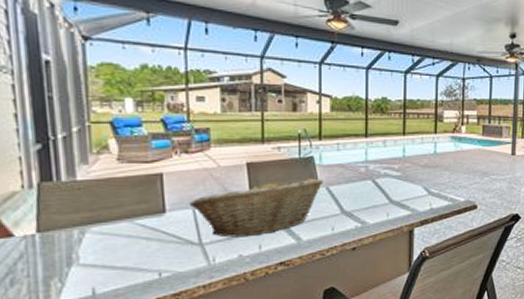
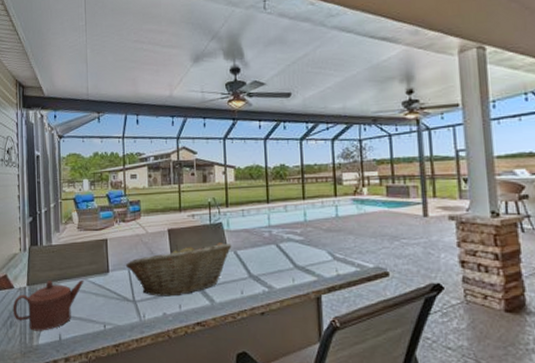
teapot: none [13,222,129,288] -> present [12,279,84,331]

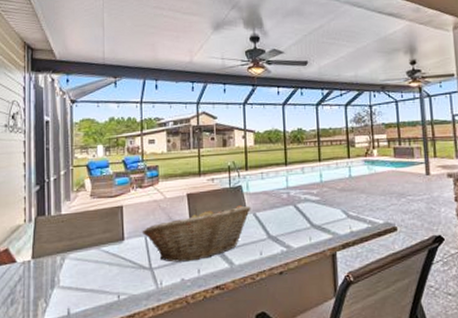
teapot: present [12,279,84,331] -> none [14,249,97,307]

